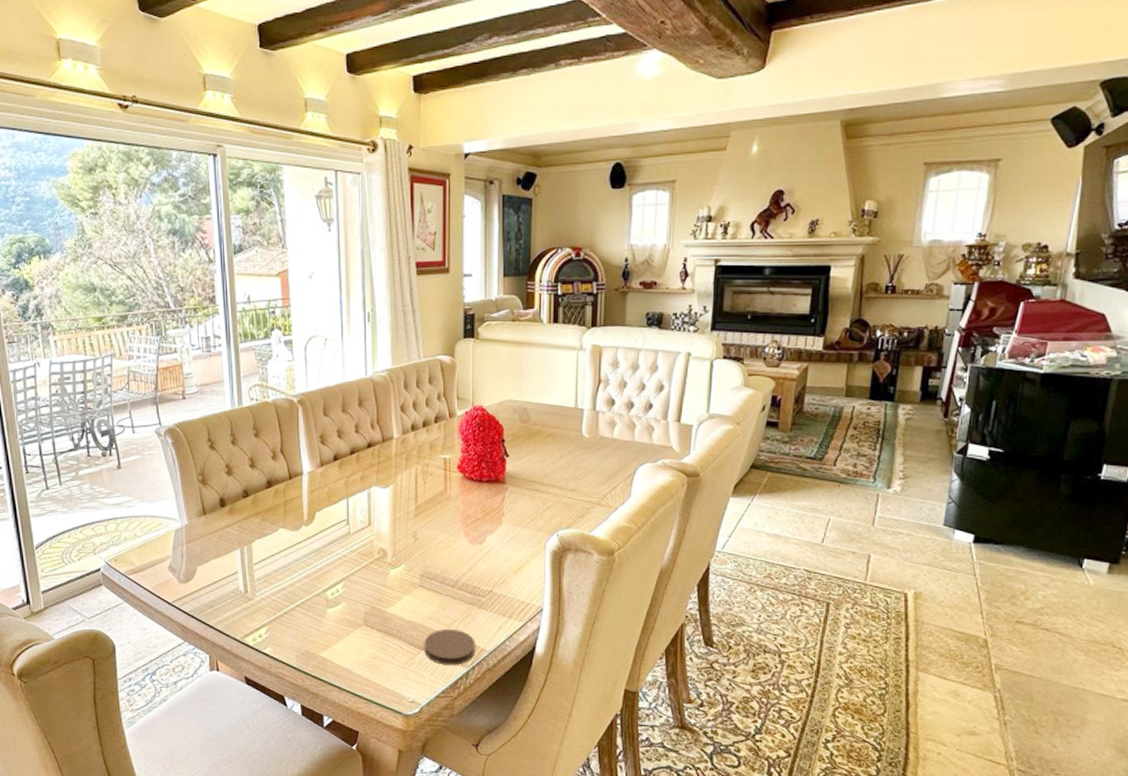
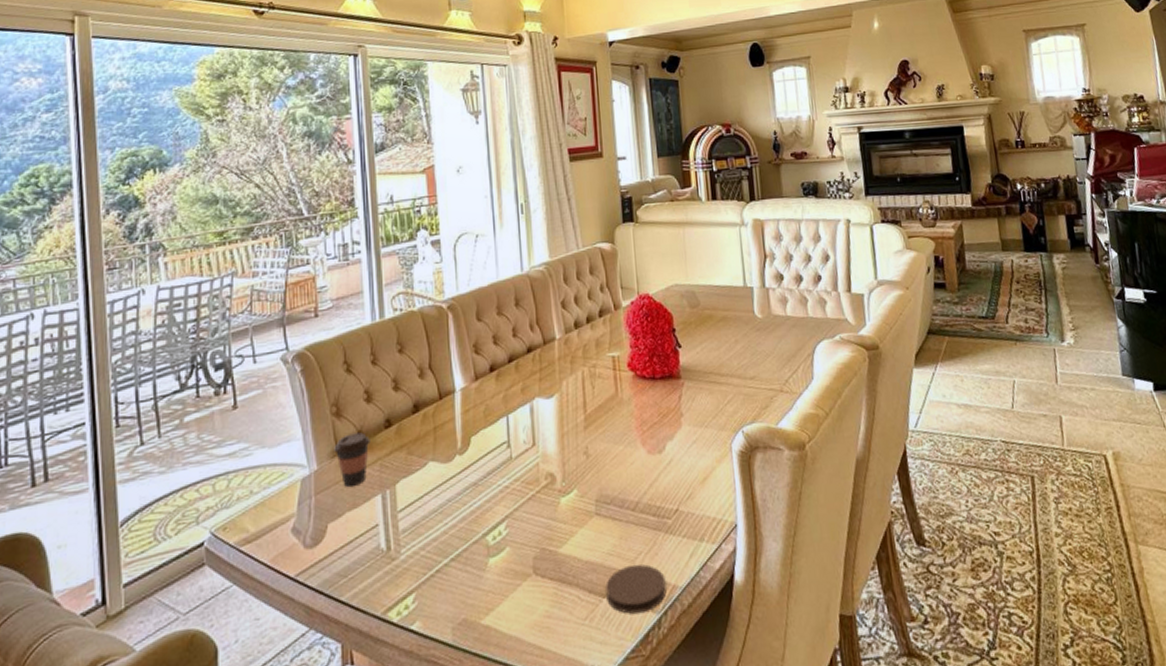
coffee cup: none [201,499,231,541] -> present [334,432,370,488]

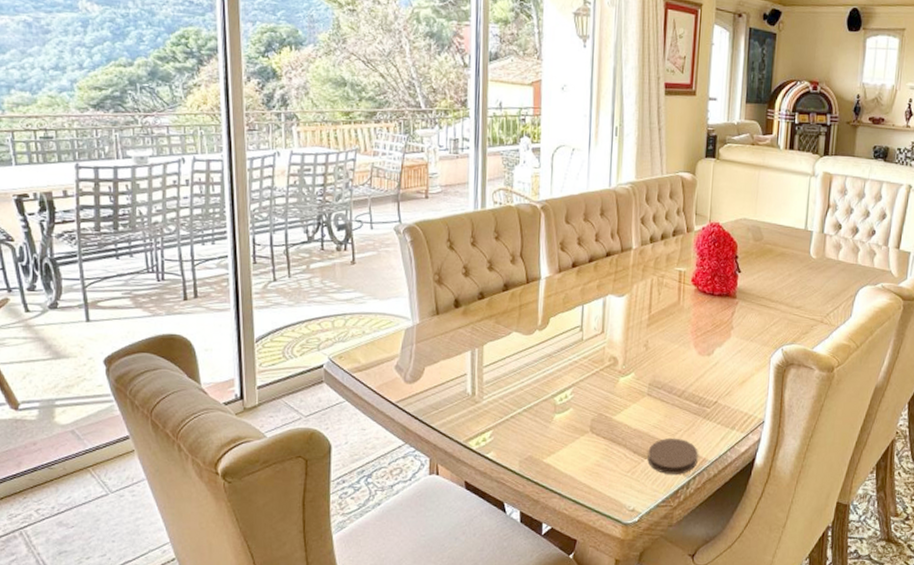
coffee cup: present [334,432,370,488] -> none [434,299,465,342]

